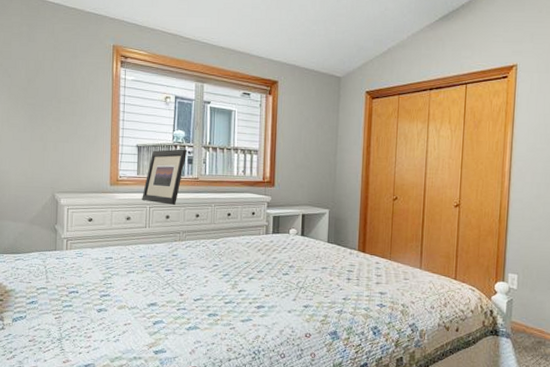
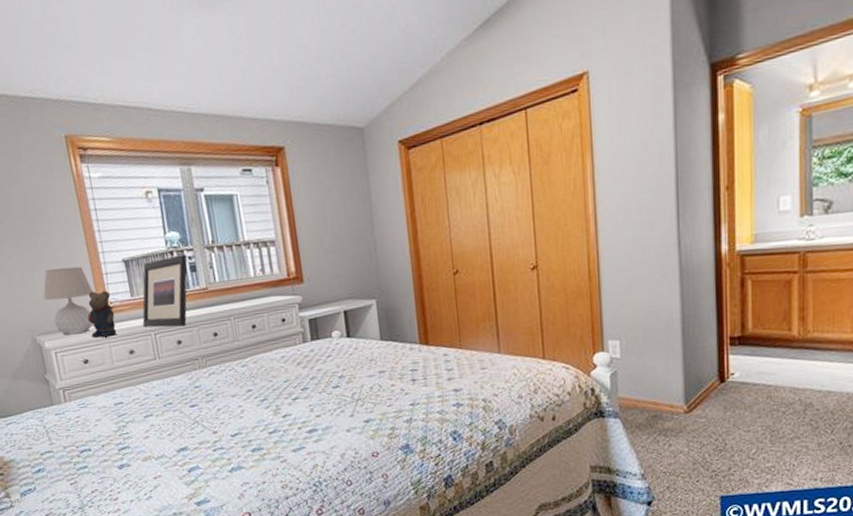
table lamp: none [68,143,108,197] -> present [43,266,93,335]
teddy bear: none [99,165,122,204] -> present [87,290,117,339]

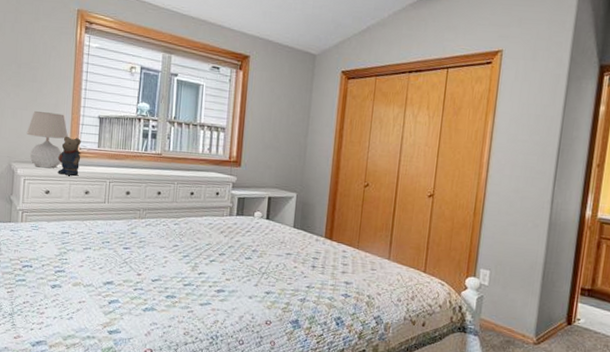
picture frame: present [142,254,188,328] -> none [102,122,152,182]

